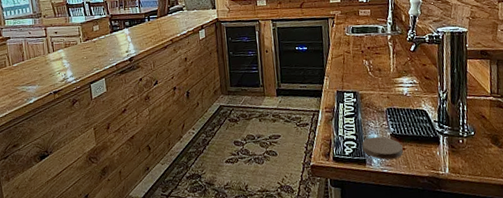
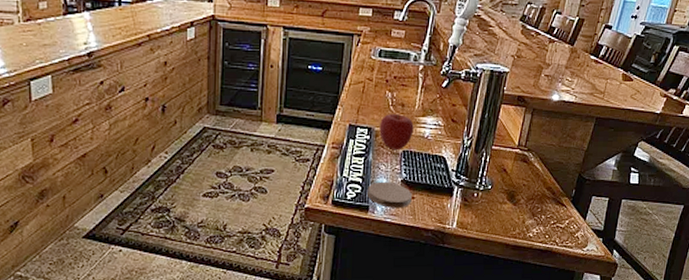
apple: none [362,78,393,109] -> present [379,114,414,151]

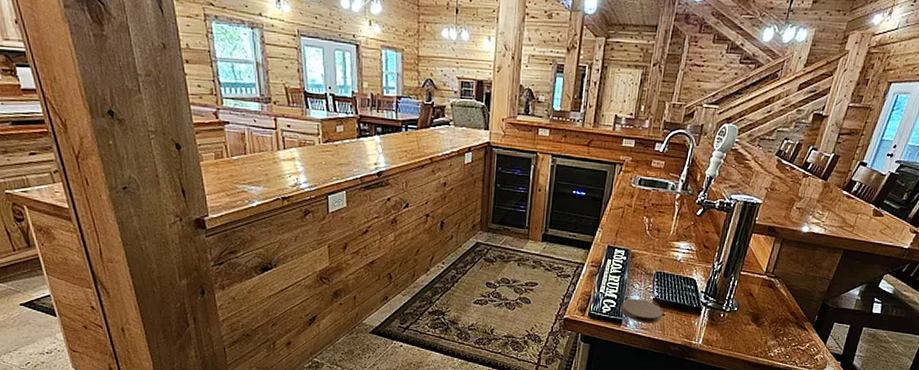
apple: present [379,114,414,151] -> none [635,238,668,271]

